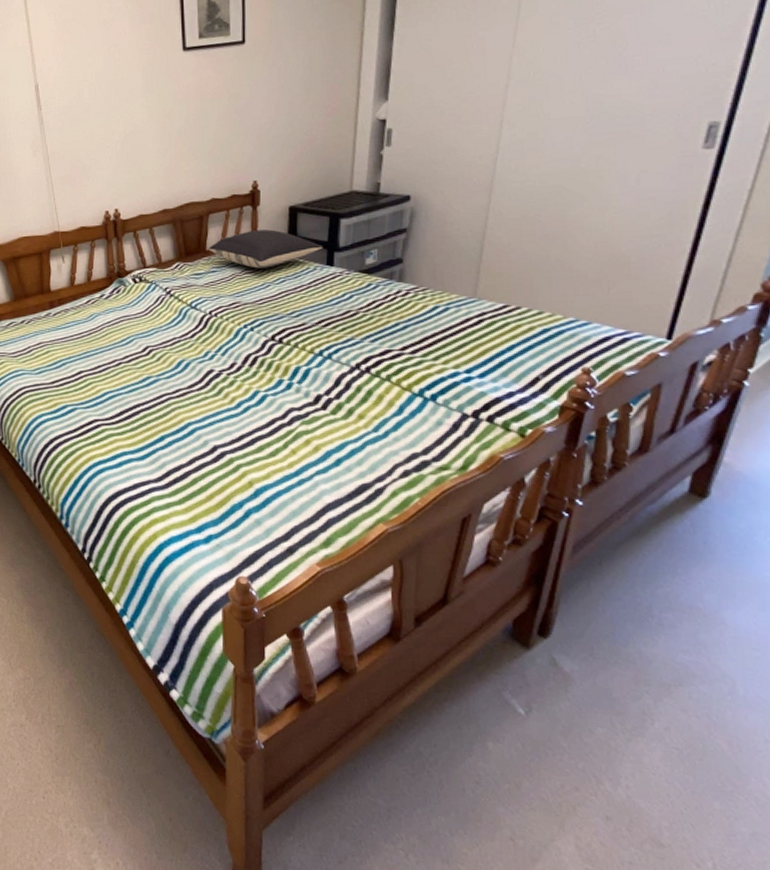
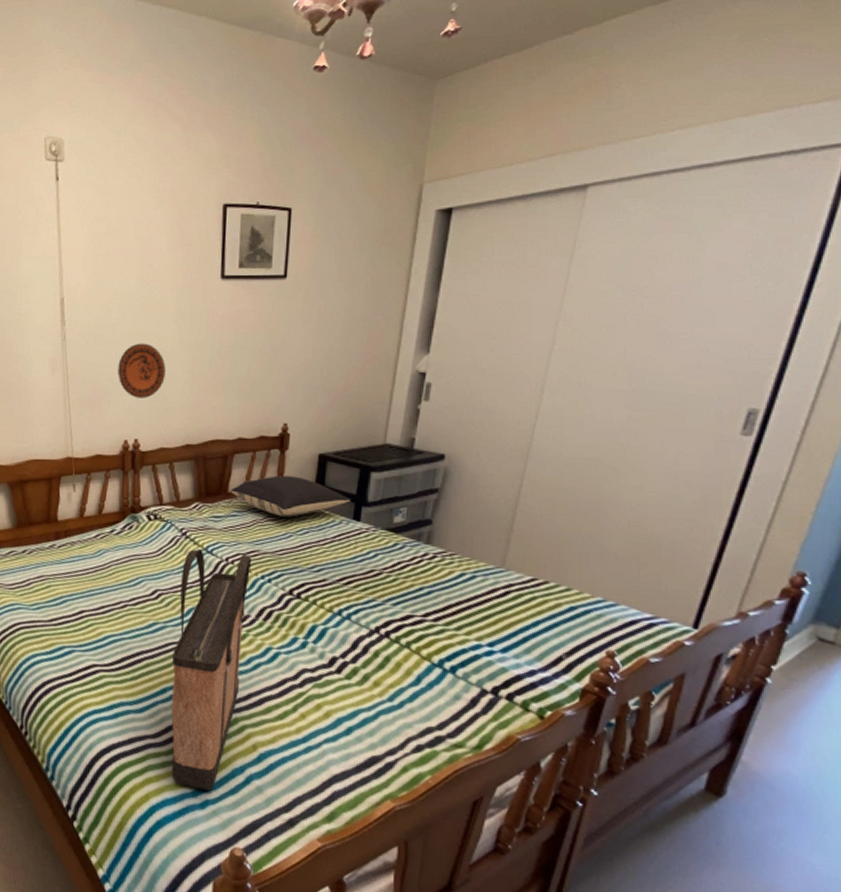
decorative plate: none [94,118,138,171] -> present [118,343,166,398]
shopping bag: none [167,306,234,526] -> present [171,549,252,791]

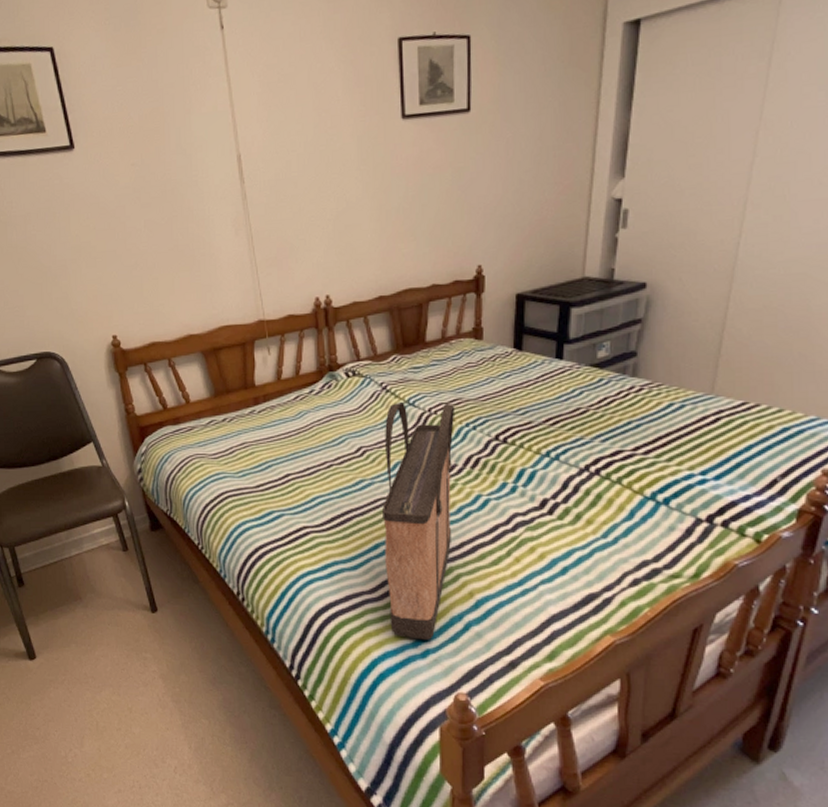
decorative plate: present [118,343,166,398] -> none [303,194,352,253]
pillow: present [230,475,351,517] -> none [428,319,552,362]

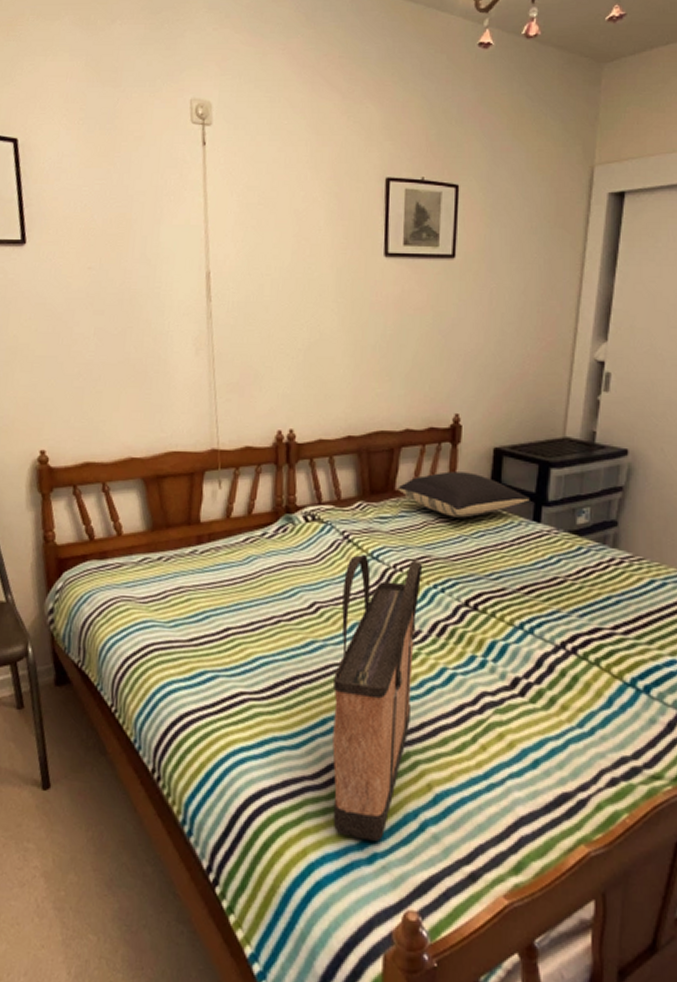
pillow: none [428,319,552,362] -> present [397,471,530,518]

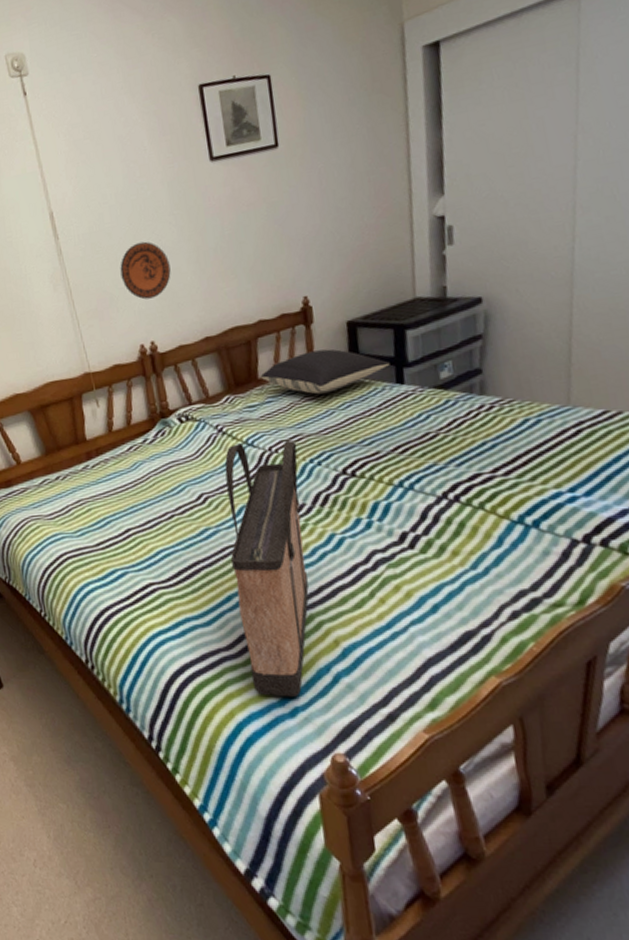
decorative plate: none [270,323,324,384] -> present [120,241,171,300]

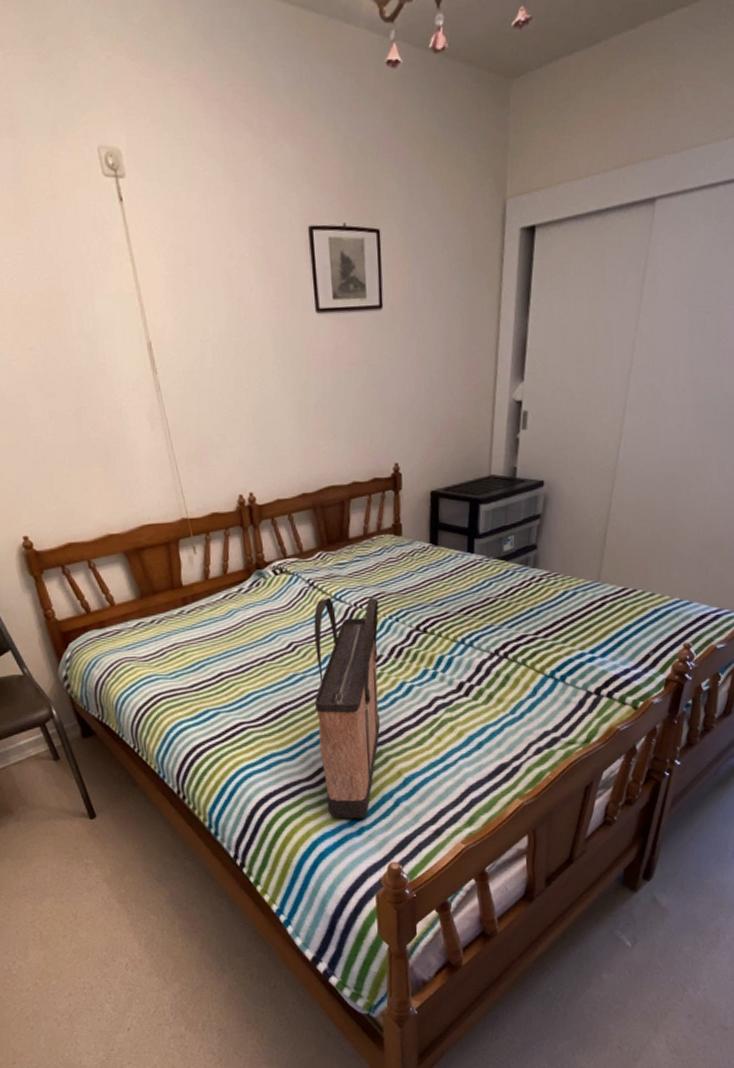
decorative plate: present [120,241,171,300] -> none [221,388,272,449]
pillow: present [260,349,390,395] -> none [351,515,464,557]

